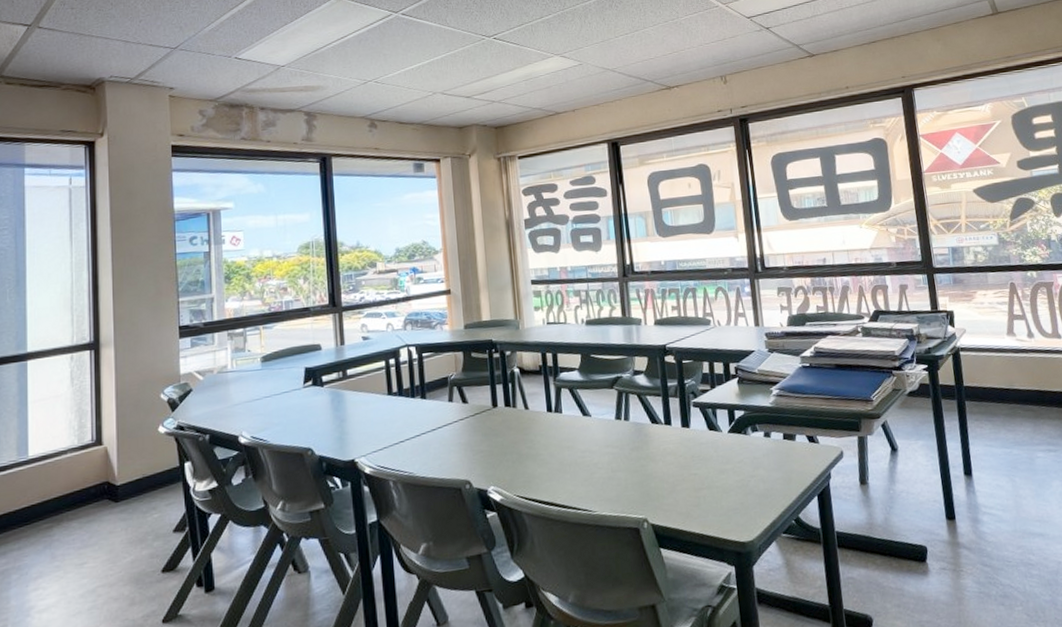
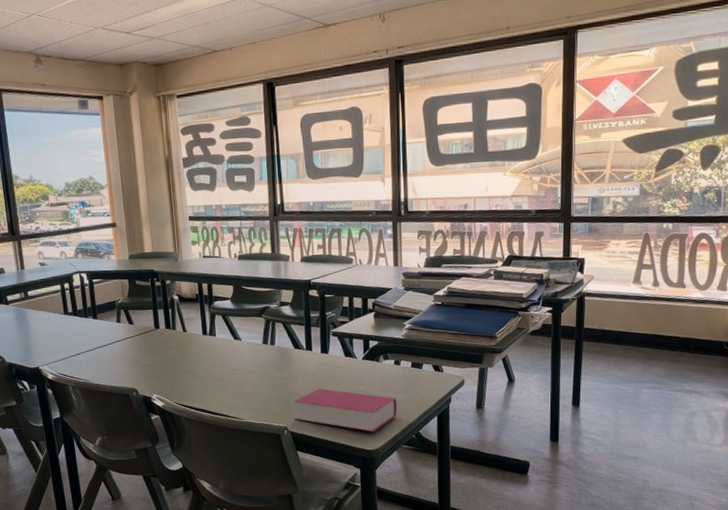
book: none [653,469,772,520] -> present [293,388,398,432]

